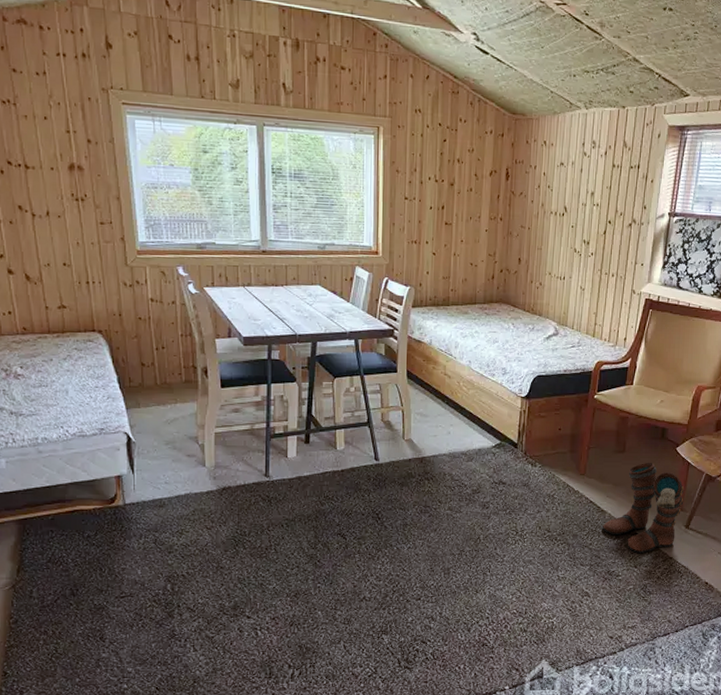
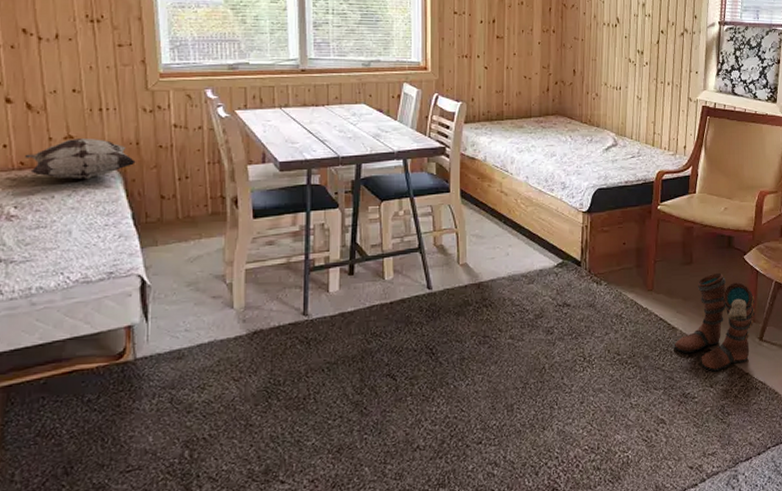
decorative pillow: none [27,308,119,346] -> present [25,139,136,180]

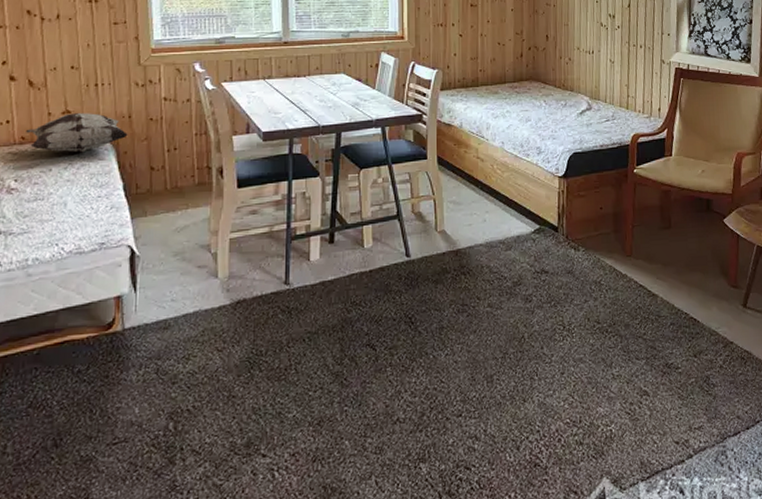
boots: present [675,273,755,372] -> none [656,238,738,341]

